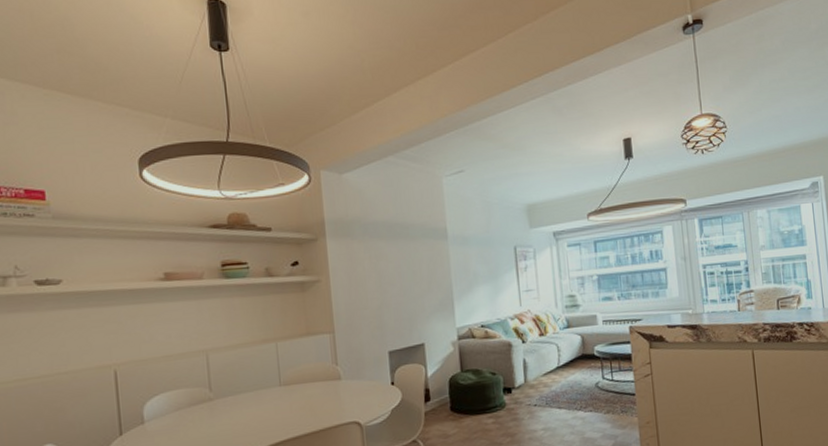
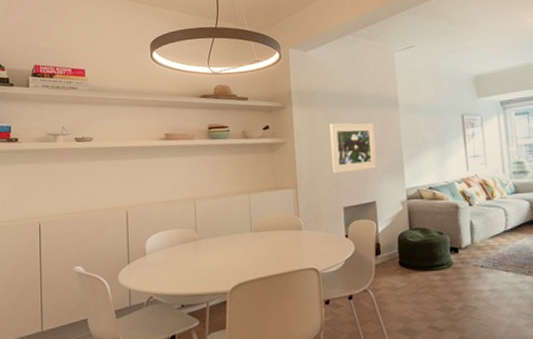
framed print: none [370,256,425,315] -> present [329,122,377,174]

